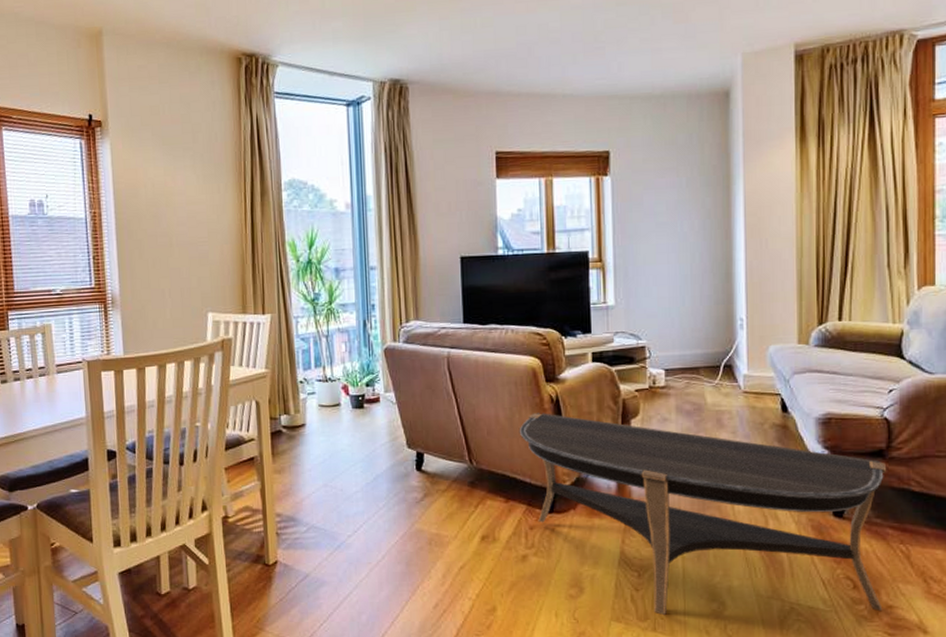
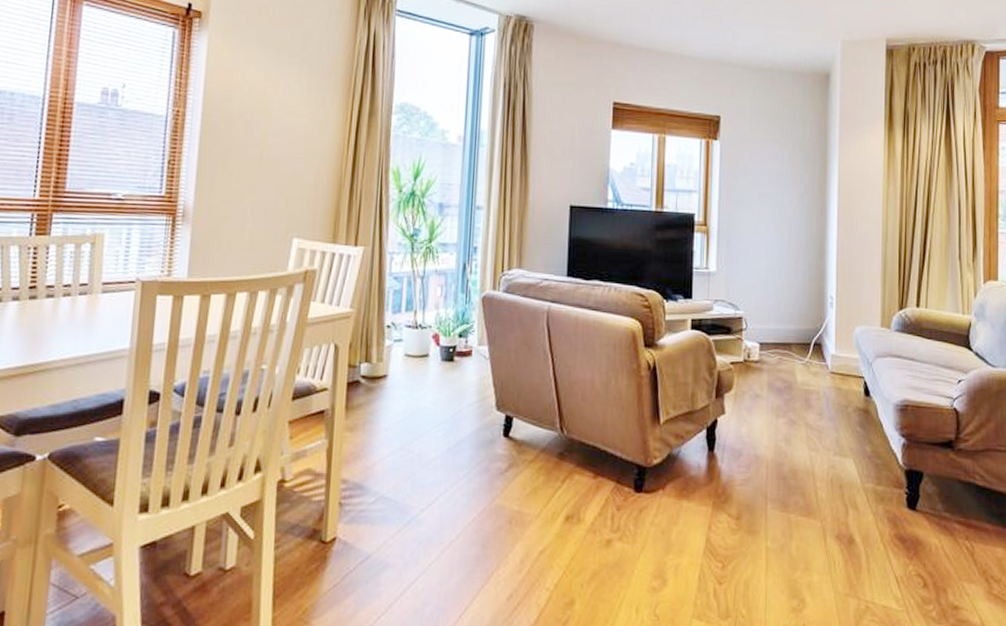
coffee table: present [519,413,887,616] -> none [613,380,955,614]

